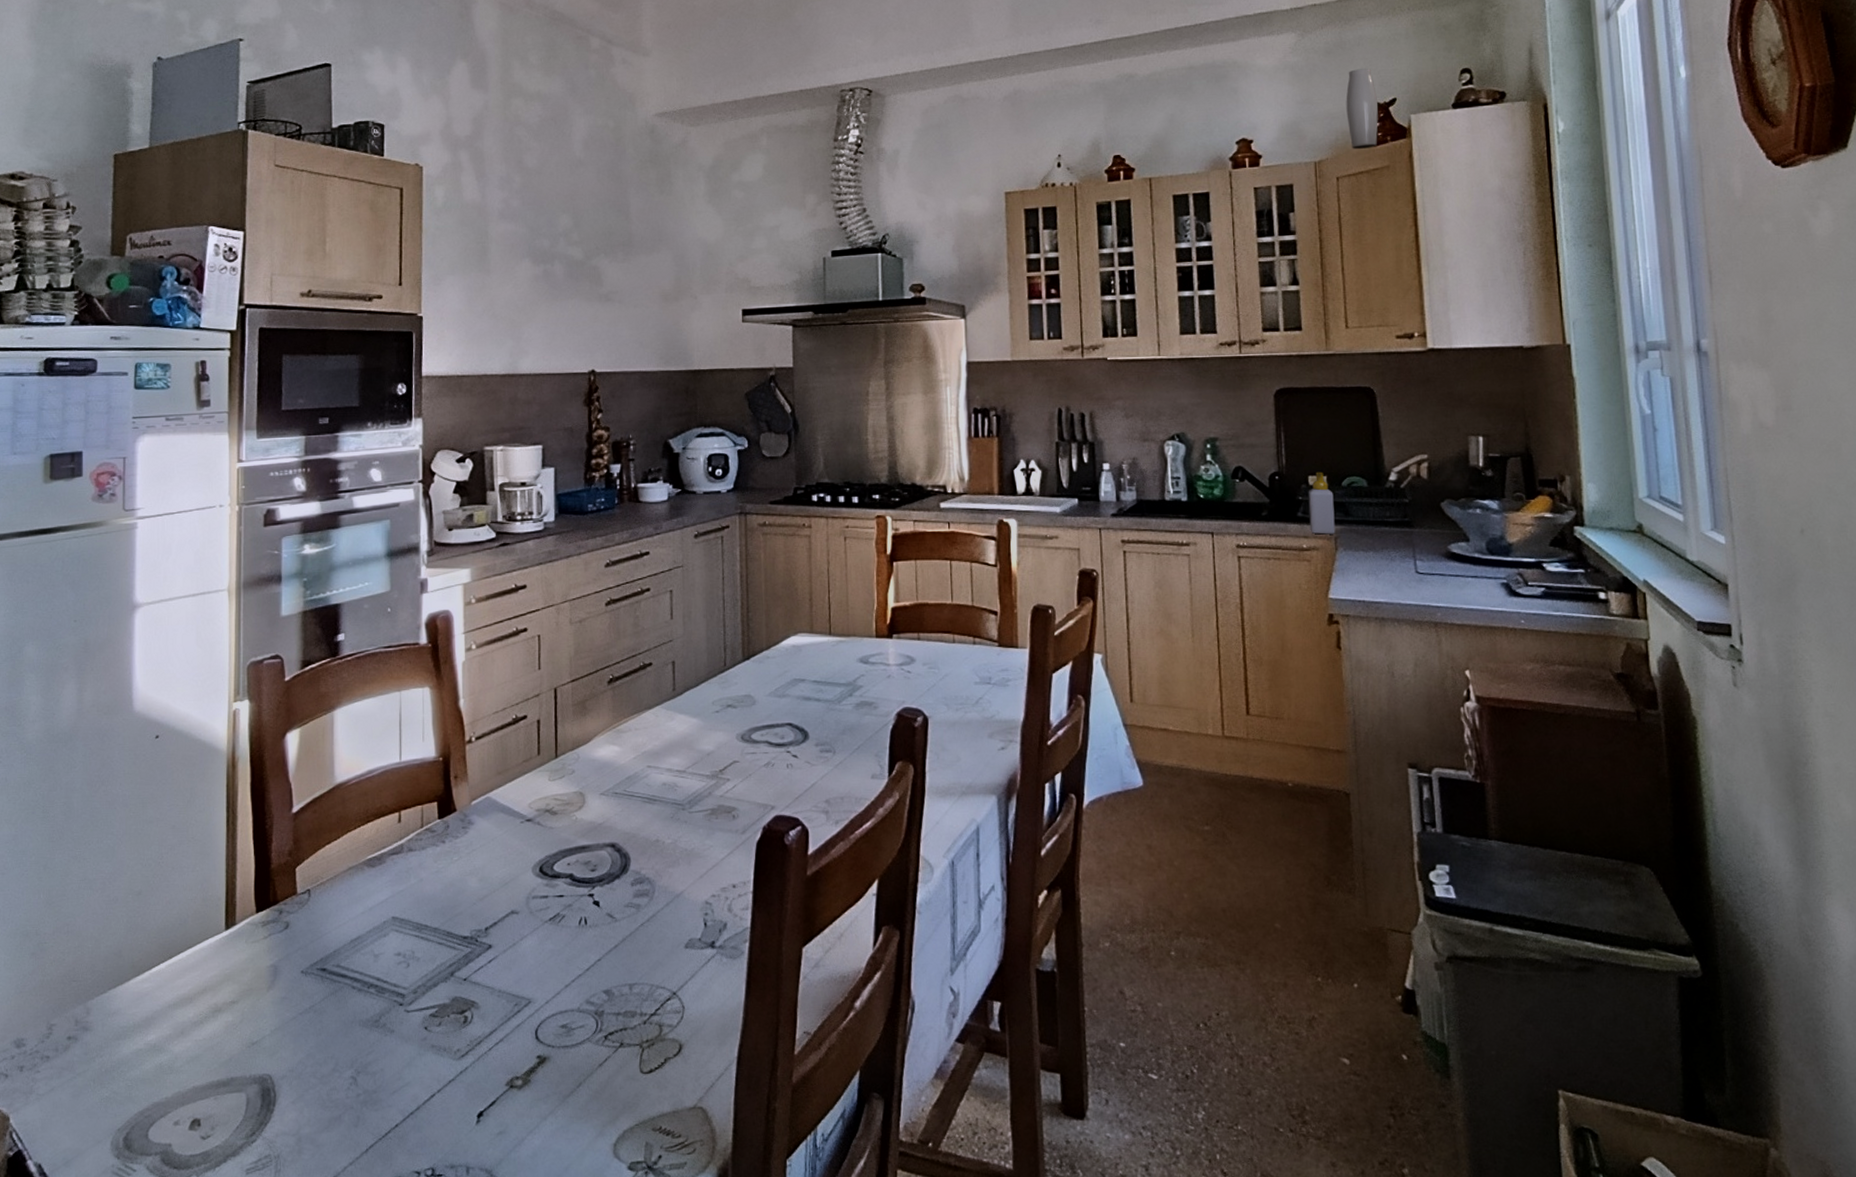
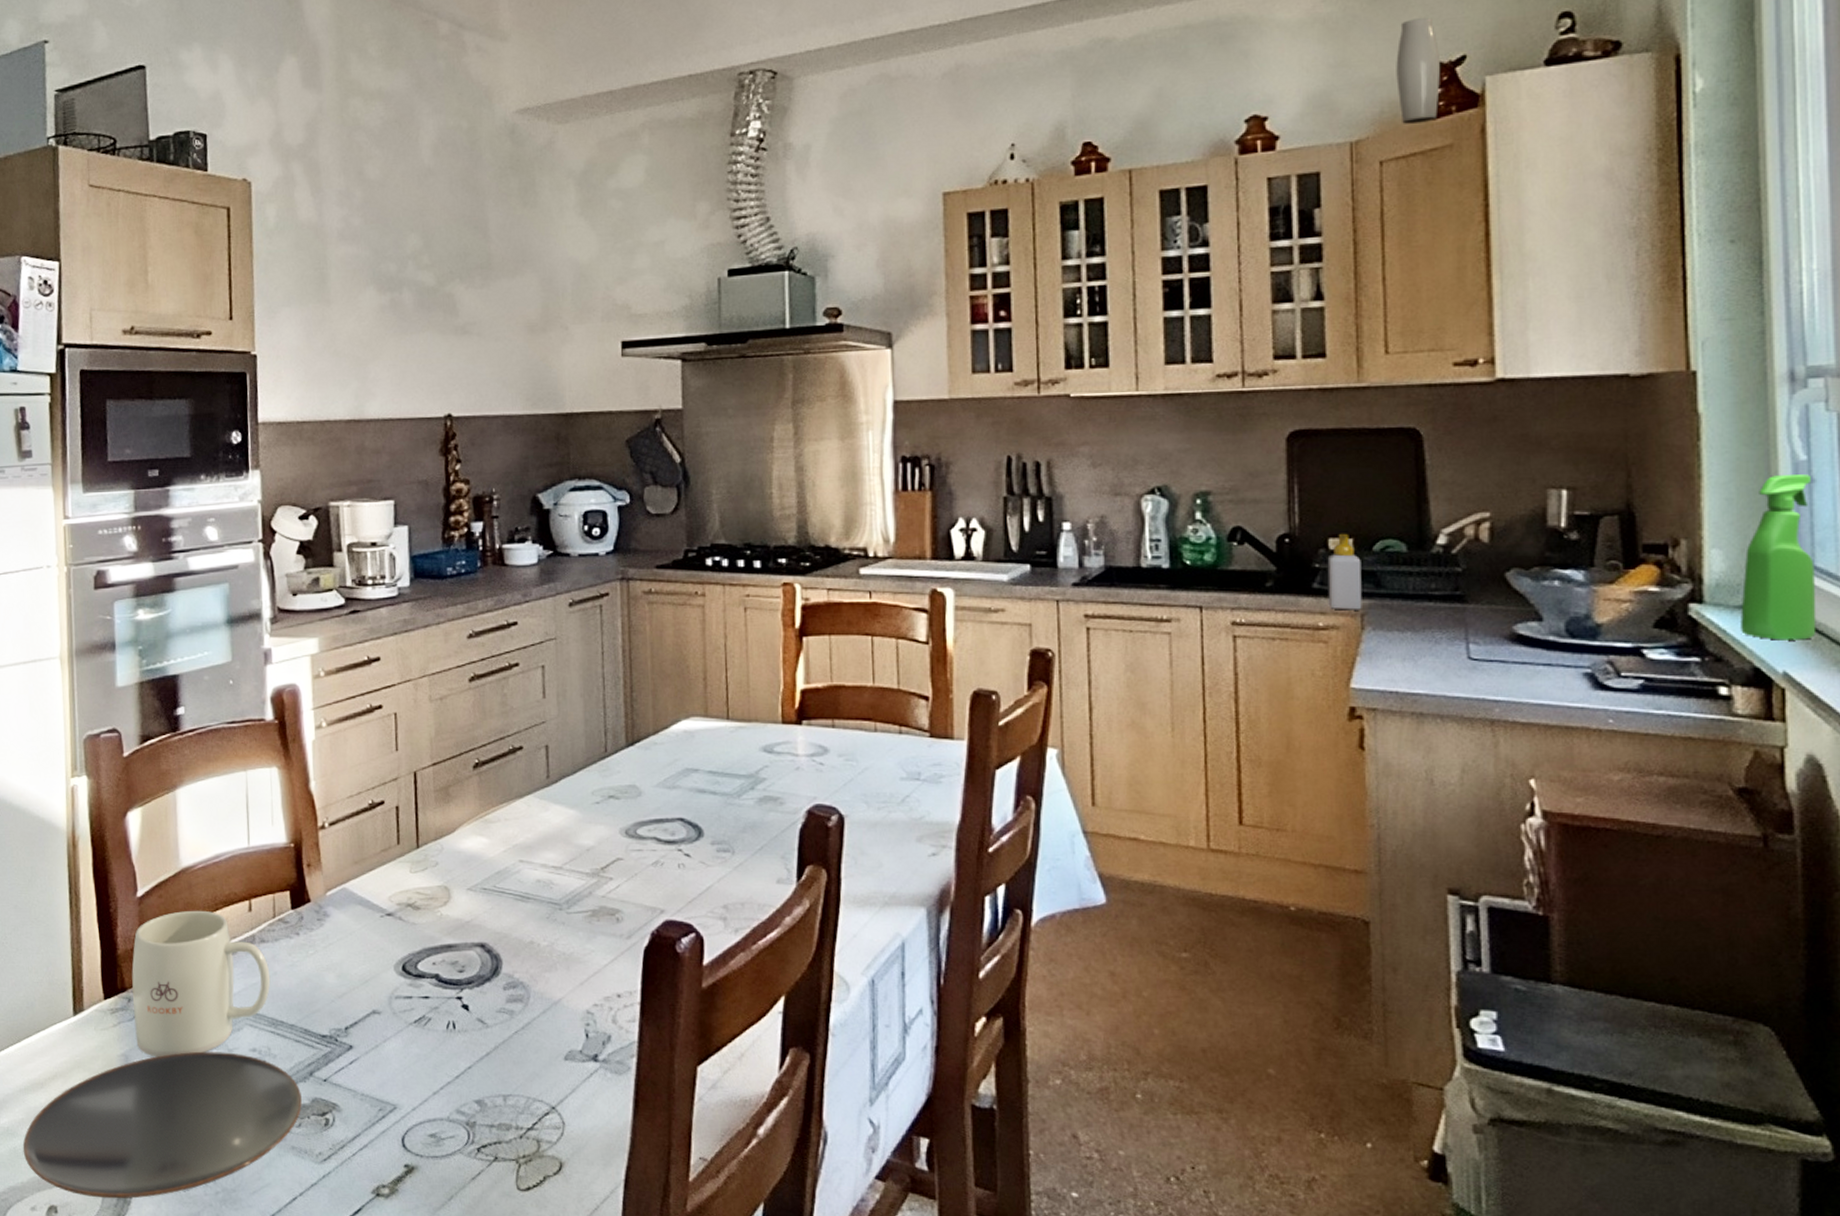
plate: none [169,957,443,1108] -> present [22,1051,302,1199]
mug: none [283,823,417,966] -> present [131,910,271,1058]
spray bottle: none [1611,424,1665,555] -> present [1740,473,1817,640]

